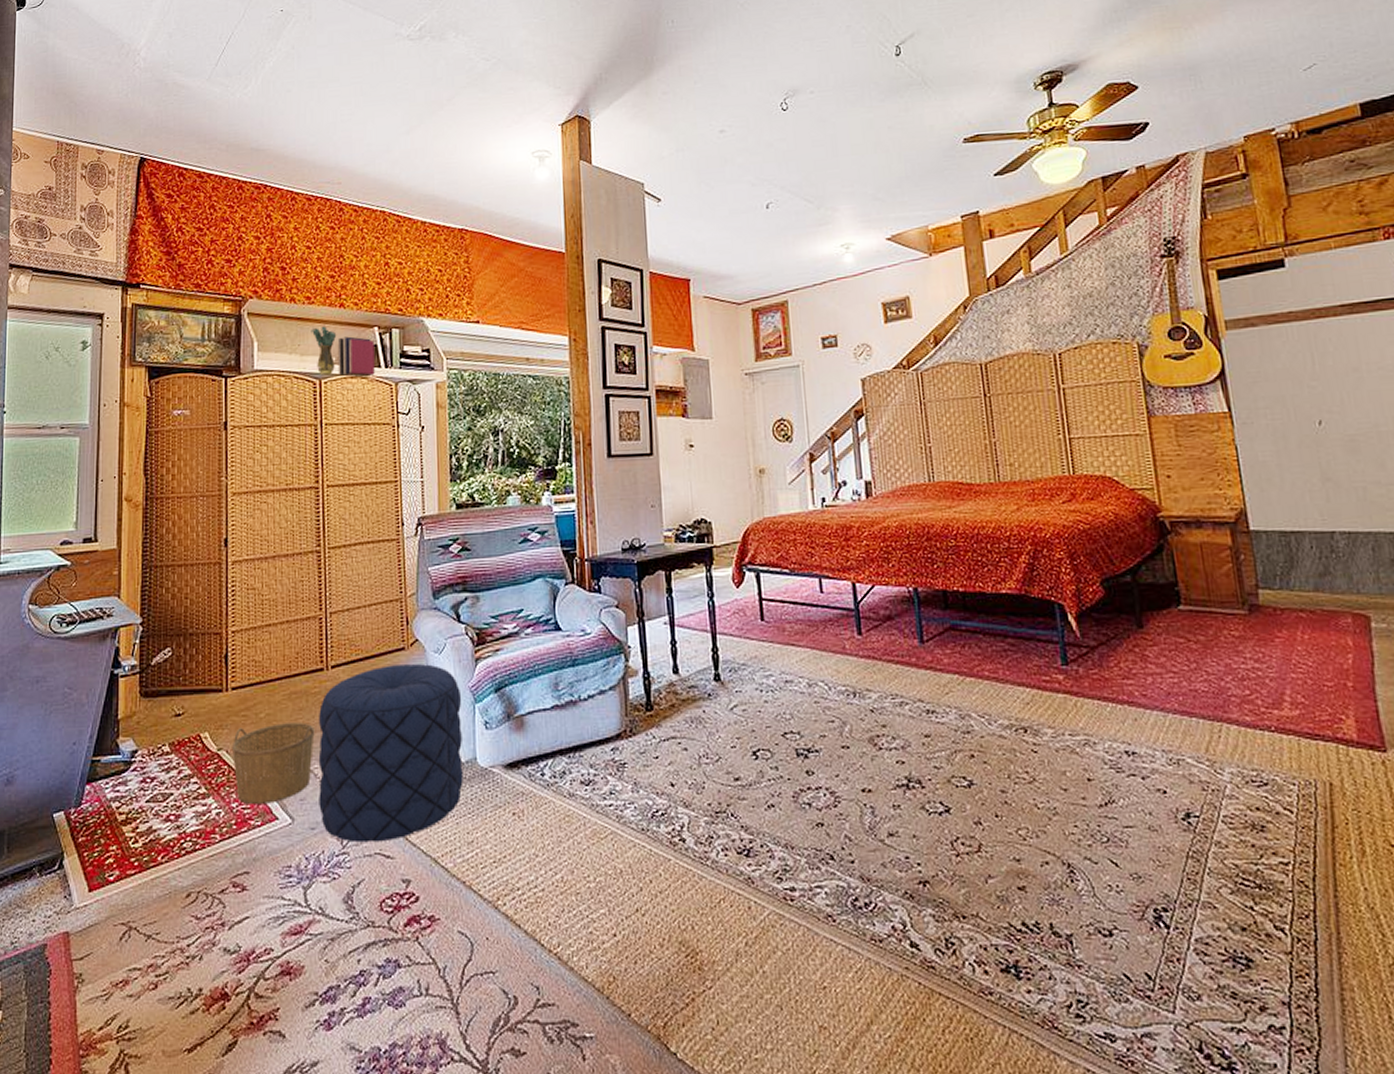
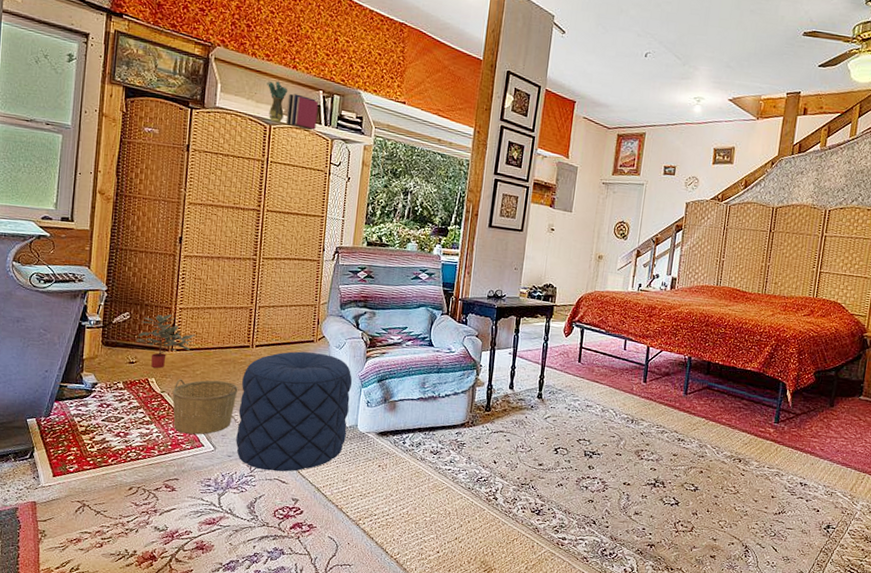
potted plant: none [180,642,256,717] -> present [135,314,197,368]

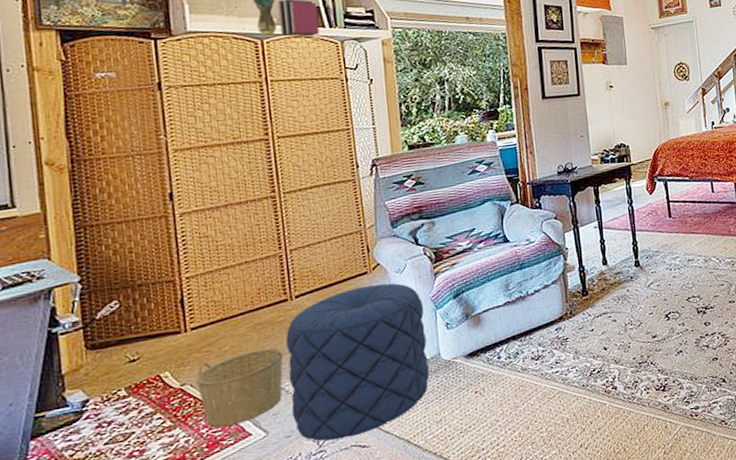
potted plant: present [135,314,197,368] -> none [132,288,216,359]

